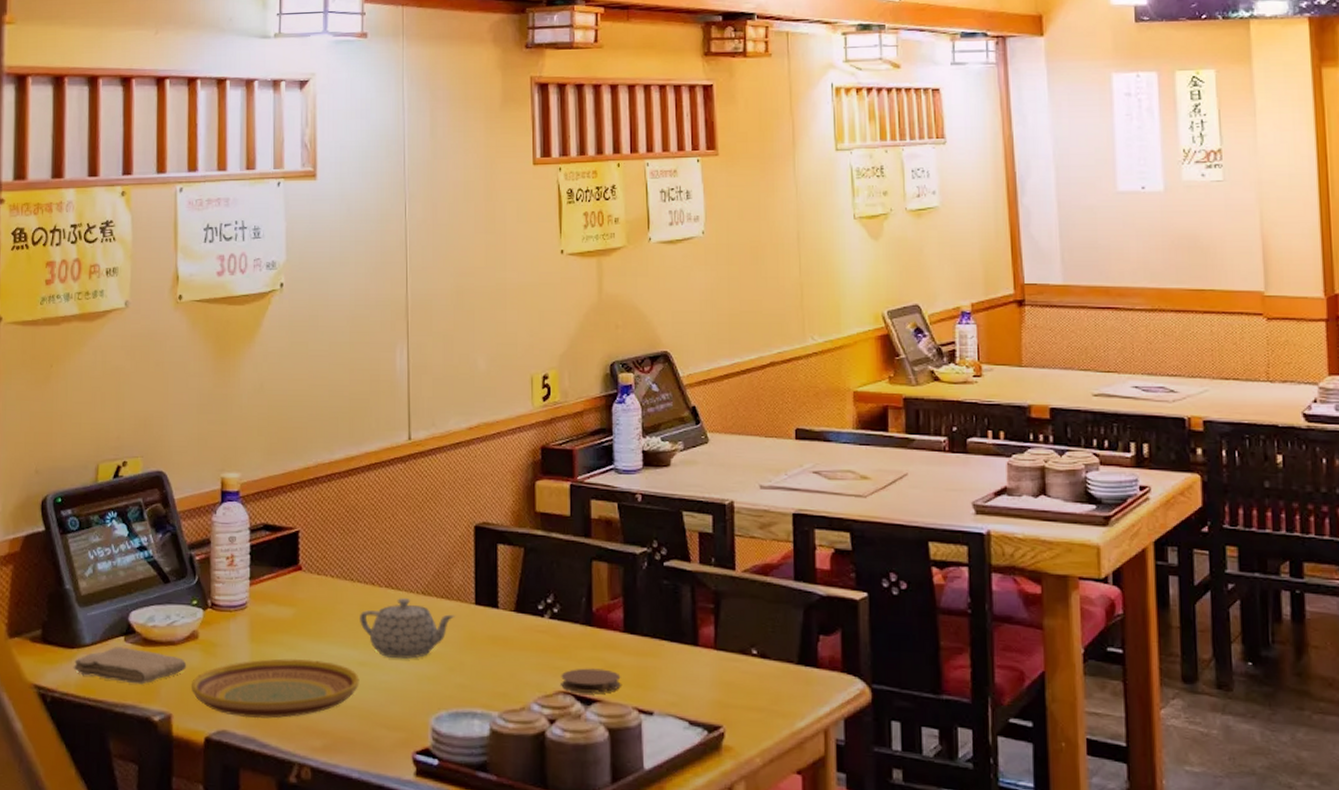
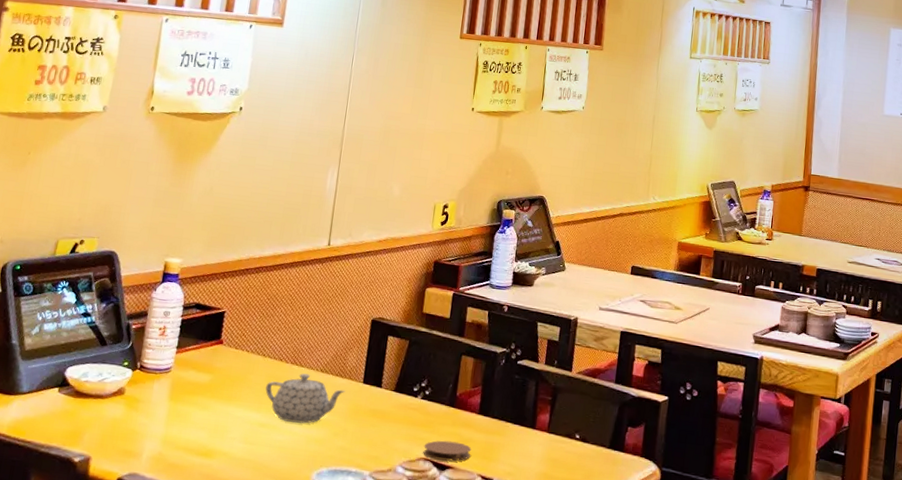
washcloth: present [73,647,187,685] -> none [8,396,111,430]
plate: present [190,658,360,719] -> none [111,415,258,466]

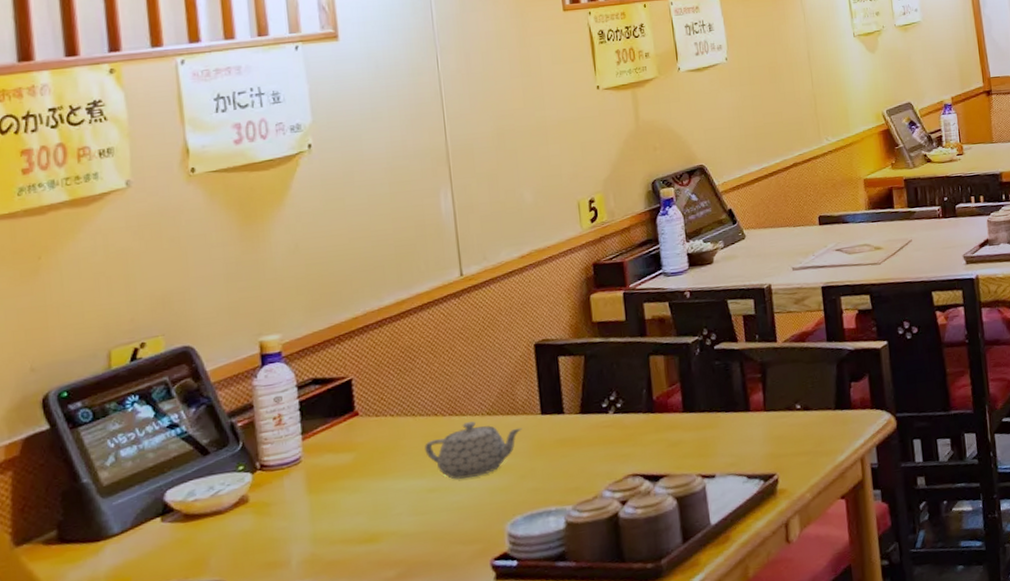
coaster: present [423,440,472,462] -> none [628,447,685,473]

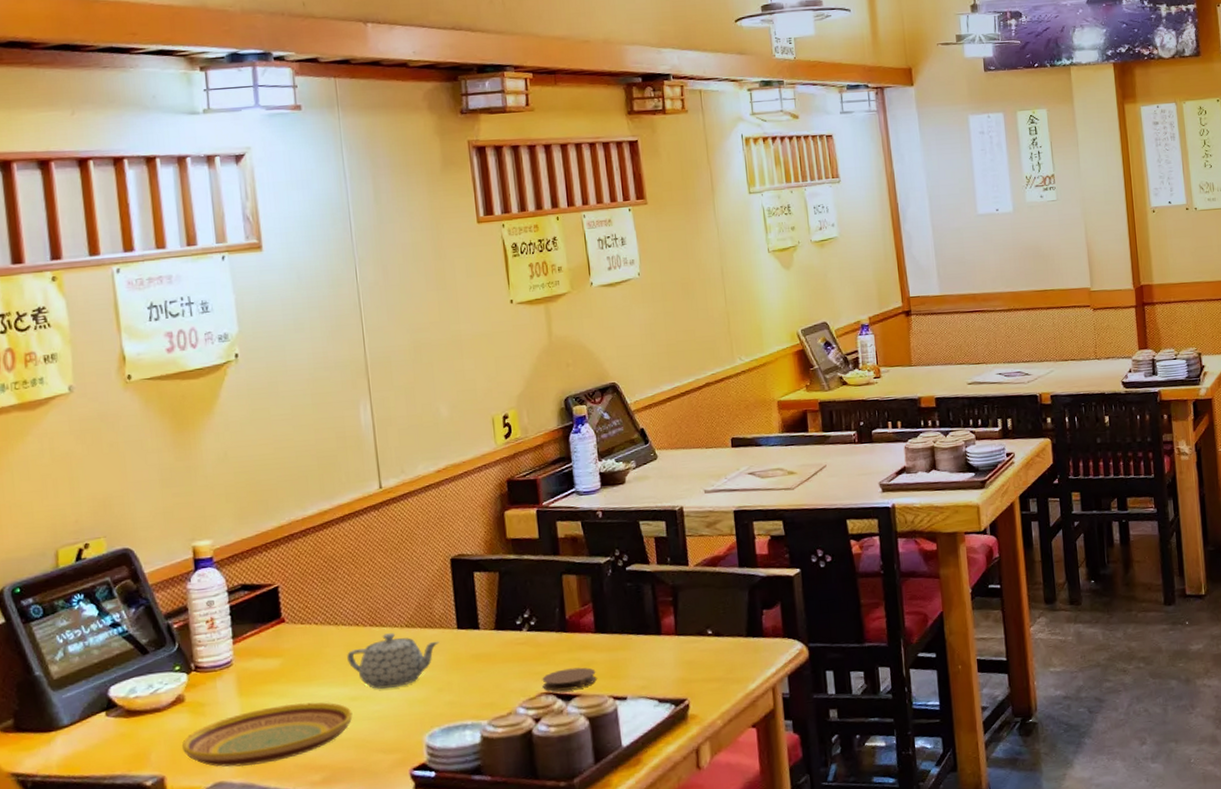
plate: none [244,495,431,568] -> present [181,702,353,767]
coaster: none [628,447,685,473] -> present [542,667,597,691]

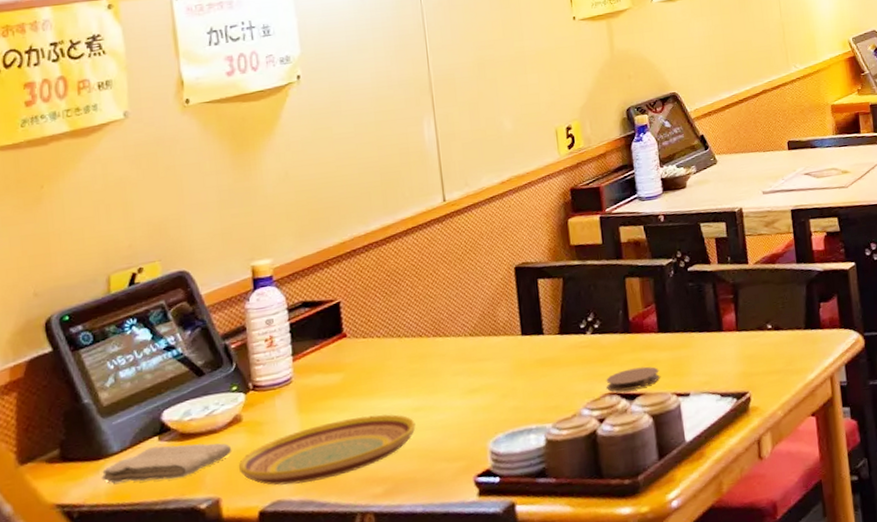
washcloth: none [53,721,176,756] -> present [101,443,232,483]
teapot: present [347,633,440,689] -> none [410,342,504,399]

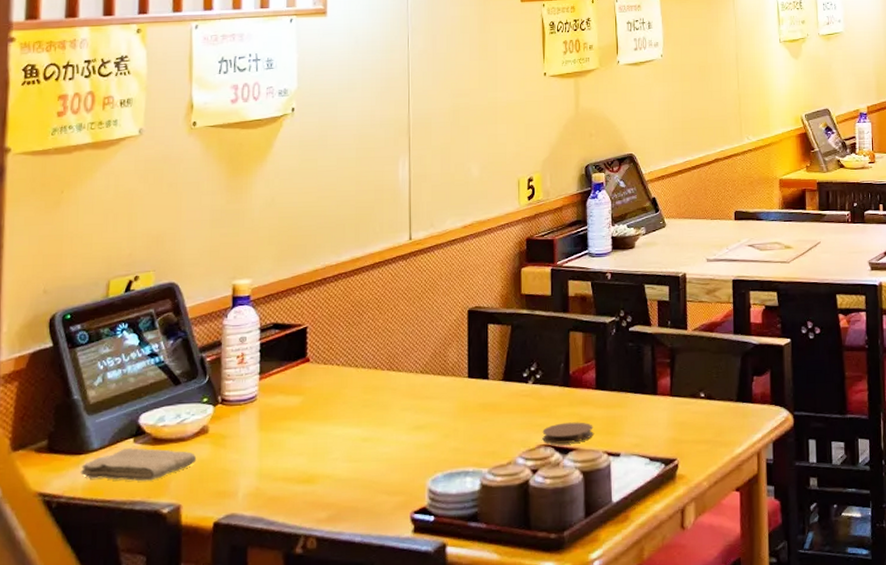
plate: present [238,414,416,485] -> none [200,440,363,500]

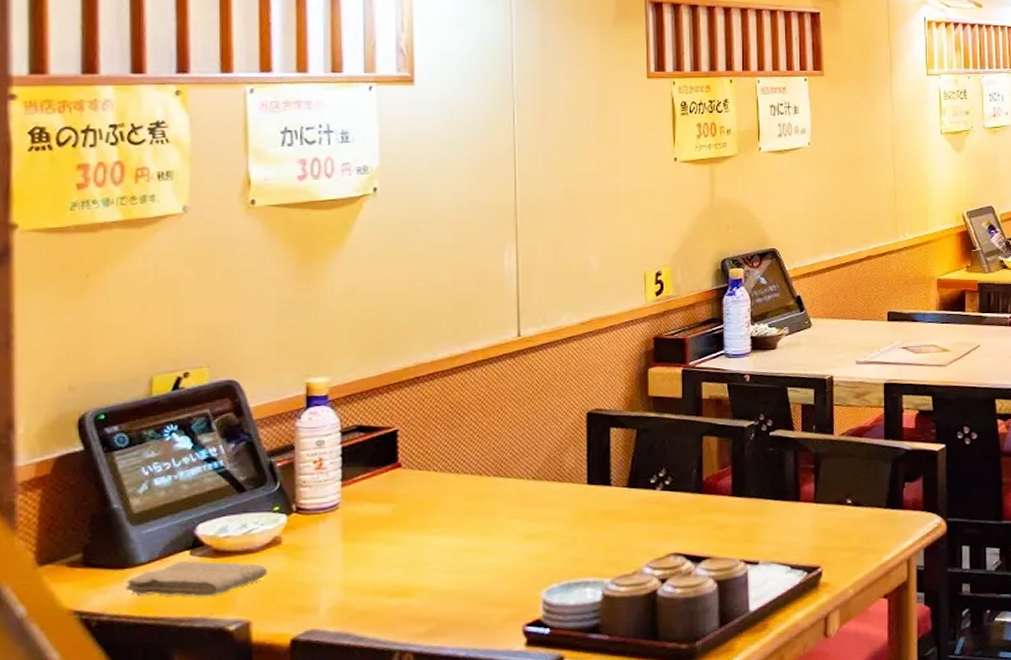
coaster: present [542,422,593,444] -> none [672,529,729,553]

